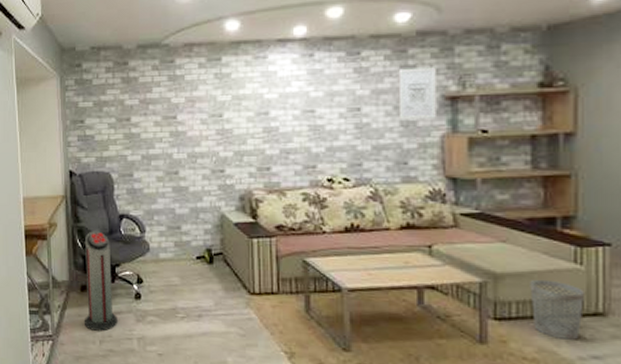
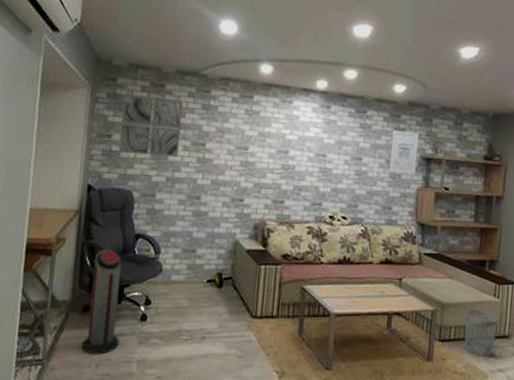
wall art: none [90,75,150,136] -> present [118,94,183,158]

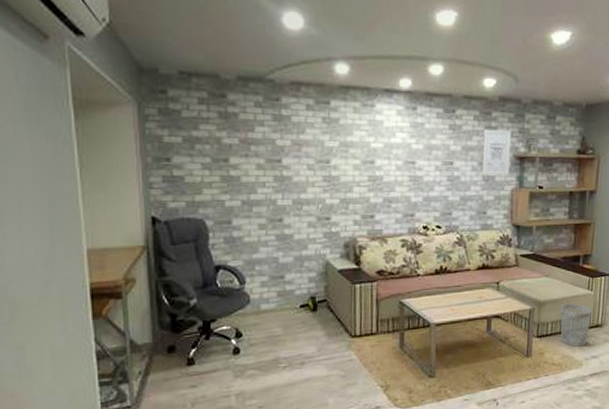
air purifier: present [81,249,122,355] -> none [171,285,213,394]
wall art: present [118,94,183,158] -> none [178,108,251,178]

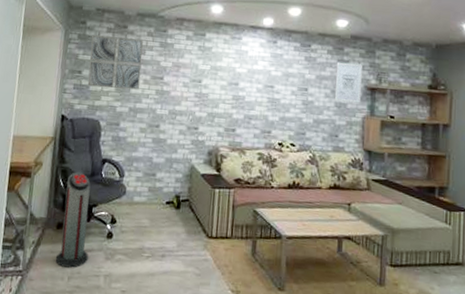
air purifier: none [171,285,213,394] -> present [55,172,91,268]
wall art: none [178,108,251,178] -> present [87,35,143,90]
wastebasket: present [560,303,592,347] -> none [415,235,451,284]

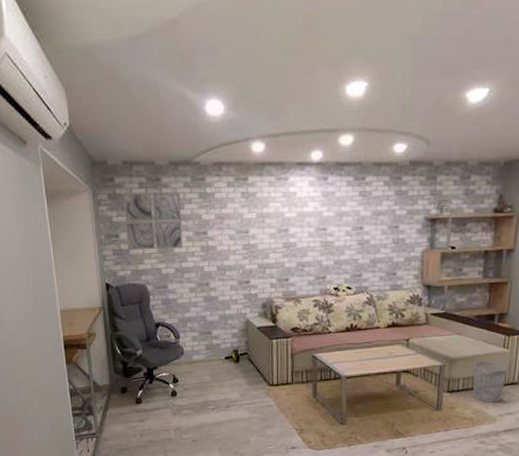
air purifier: present [55,172,91,268] -> none [124,339,156,426]
wall art: present [334,62,362,103] -> none [391,193,422,238]
wastebasket: none [415,235,451,284] -> present [472,361,507,403]

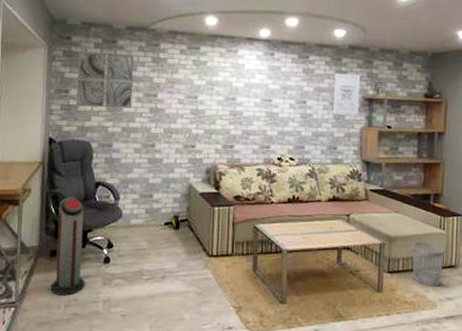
air purifier: none [124,339,156,426] -> present [50,197,85,296]
wall art: none [391,193,422,238] -> present [332,73,360,115]

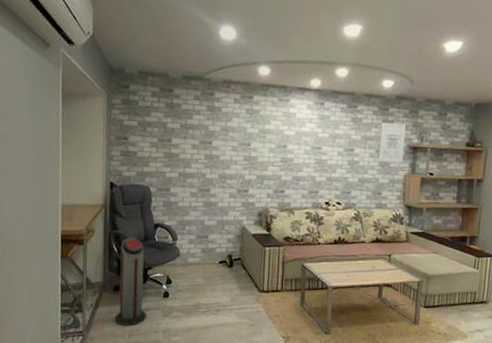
wall art: present [76,51,134,109] -> none [134,99,190,155]
wastebasket: present [411,241,444,286] -> none [447,279,477,320]

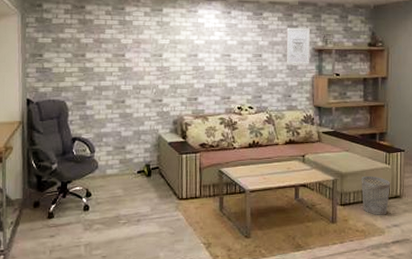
air purifier: present [114,237,146,326] -> none [35,153,67,242]
wastebasket: none [447,279,477,320] -> present [361,175,390,215]

